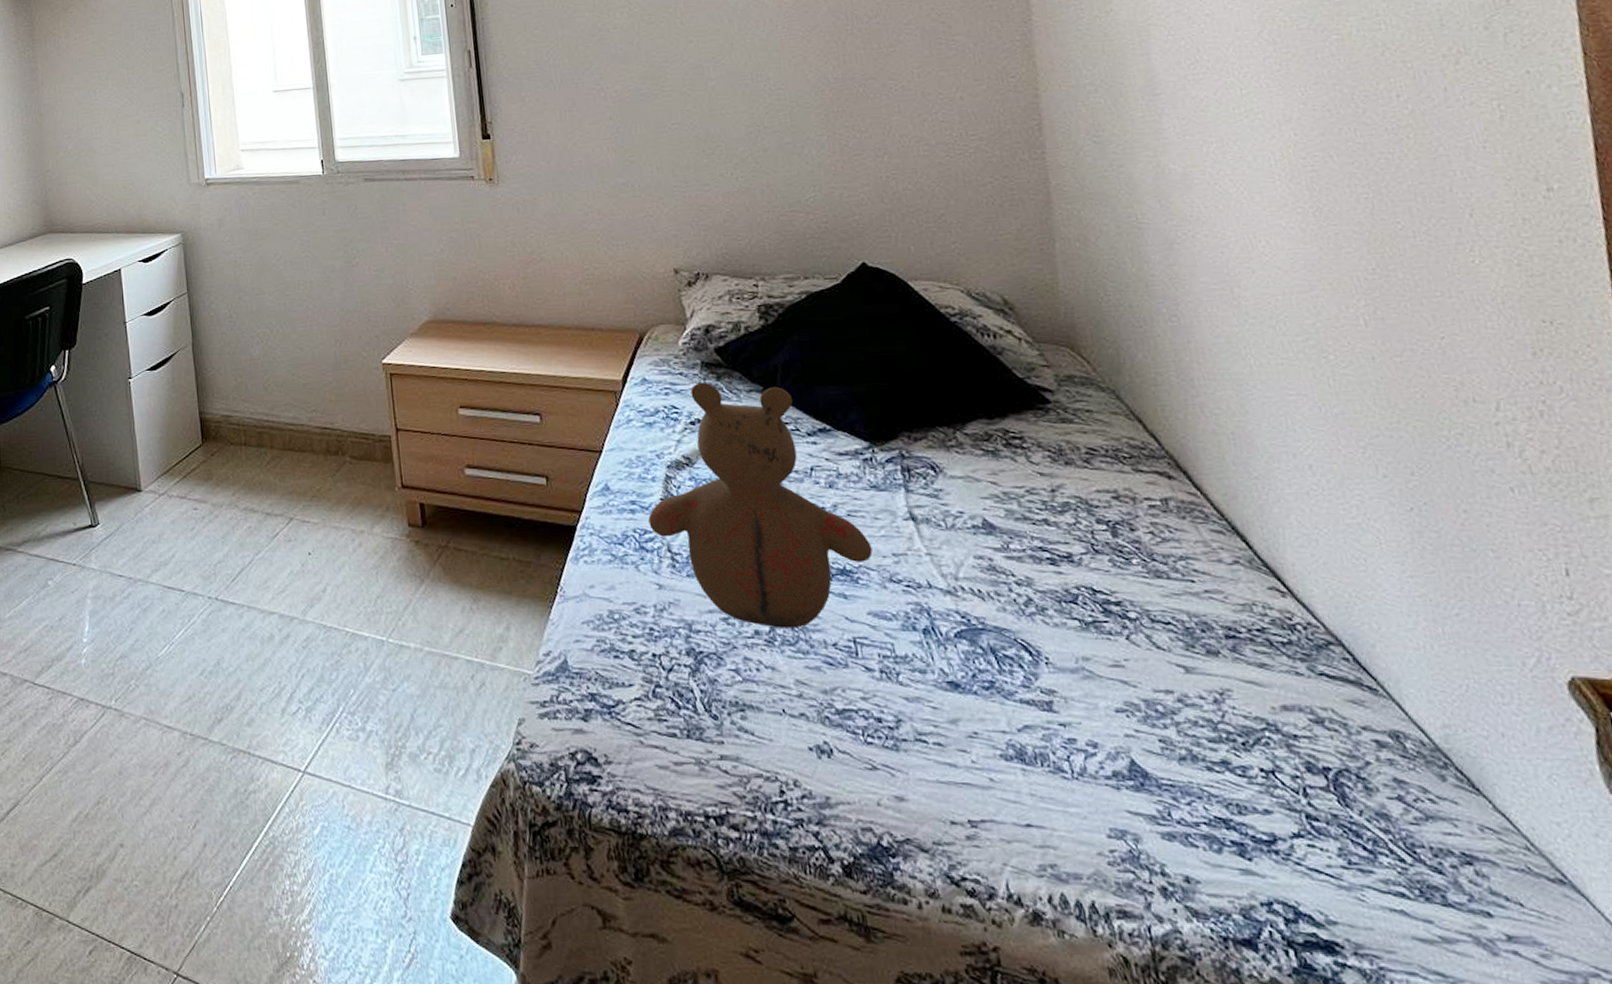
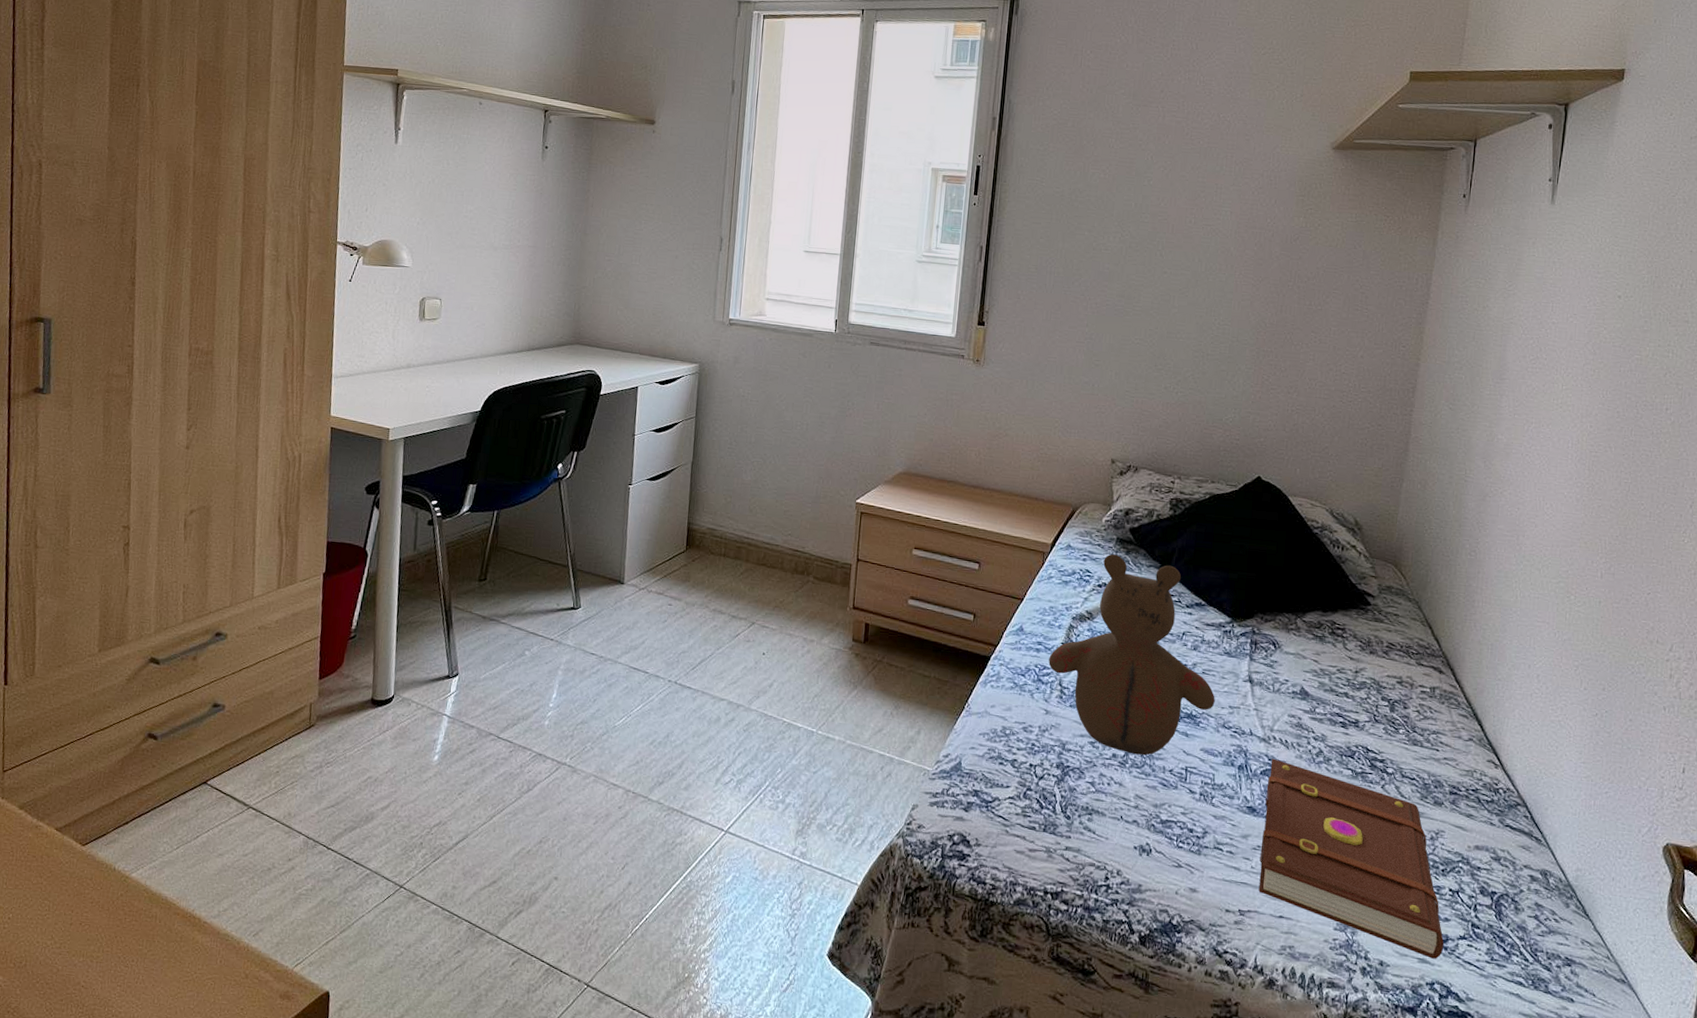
book: none [964,615,1273,868] -> present [1258,758,1444,959]

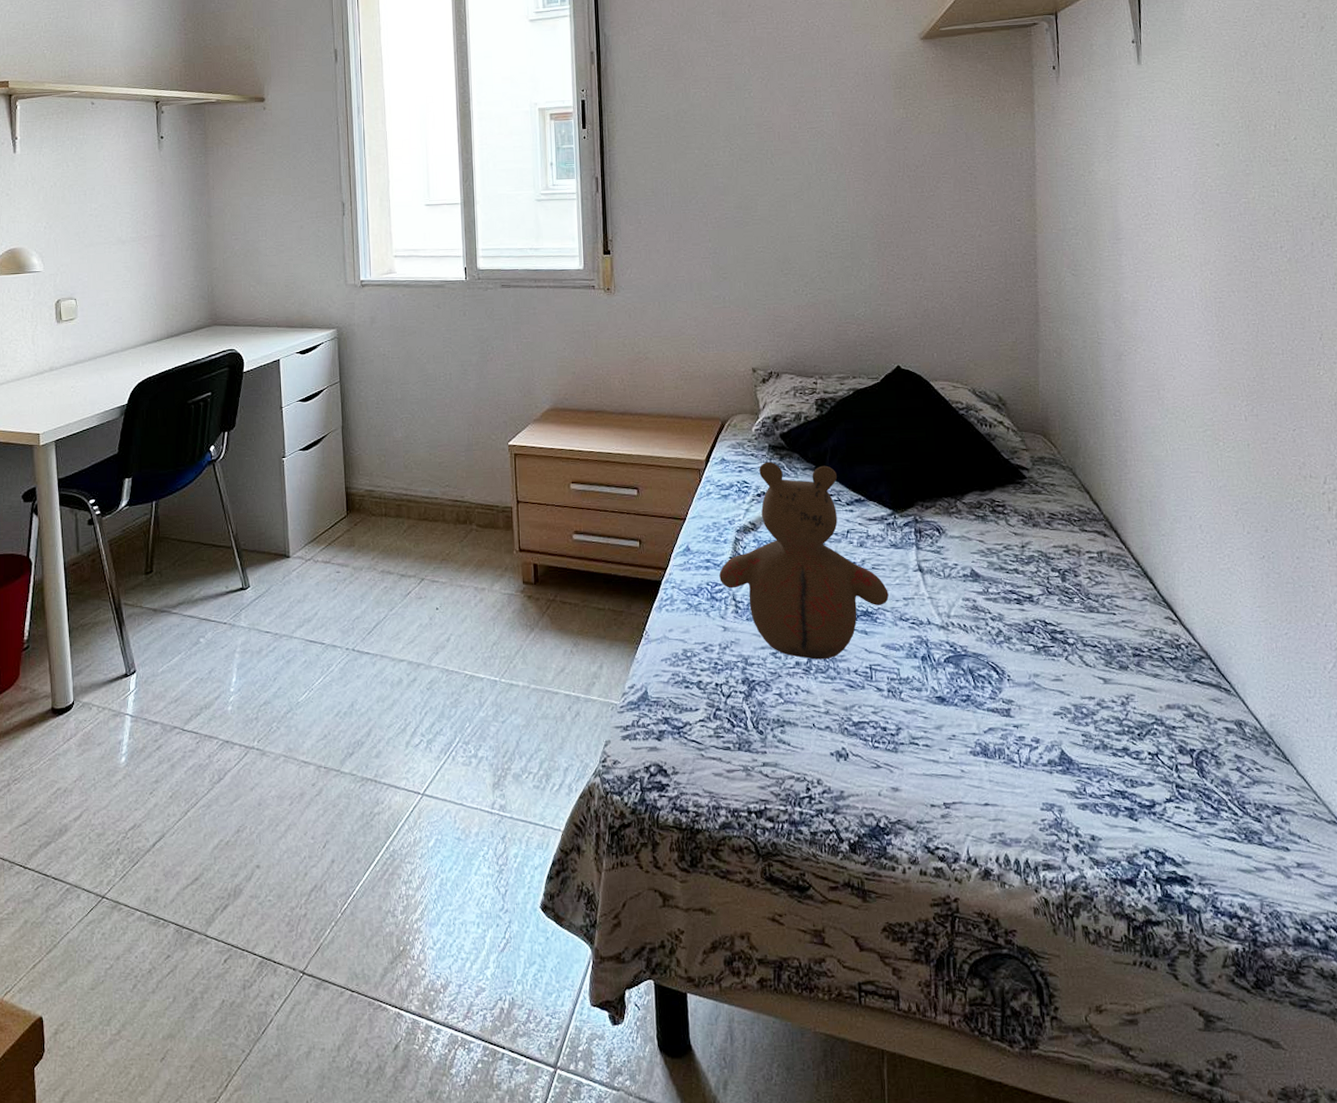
book: present [1258,758,1444,959] -> none [952,644,1152,826]

